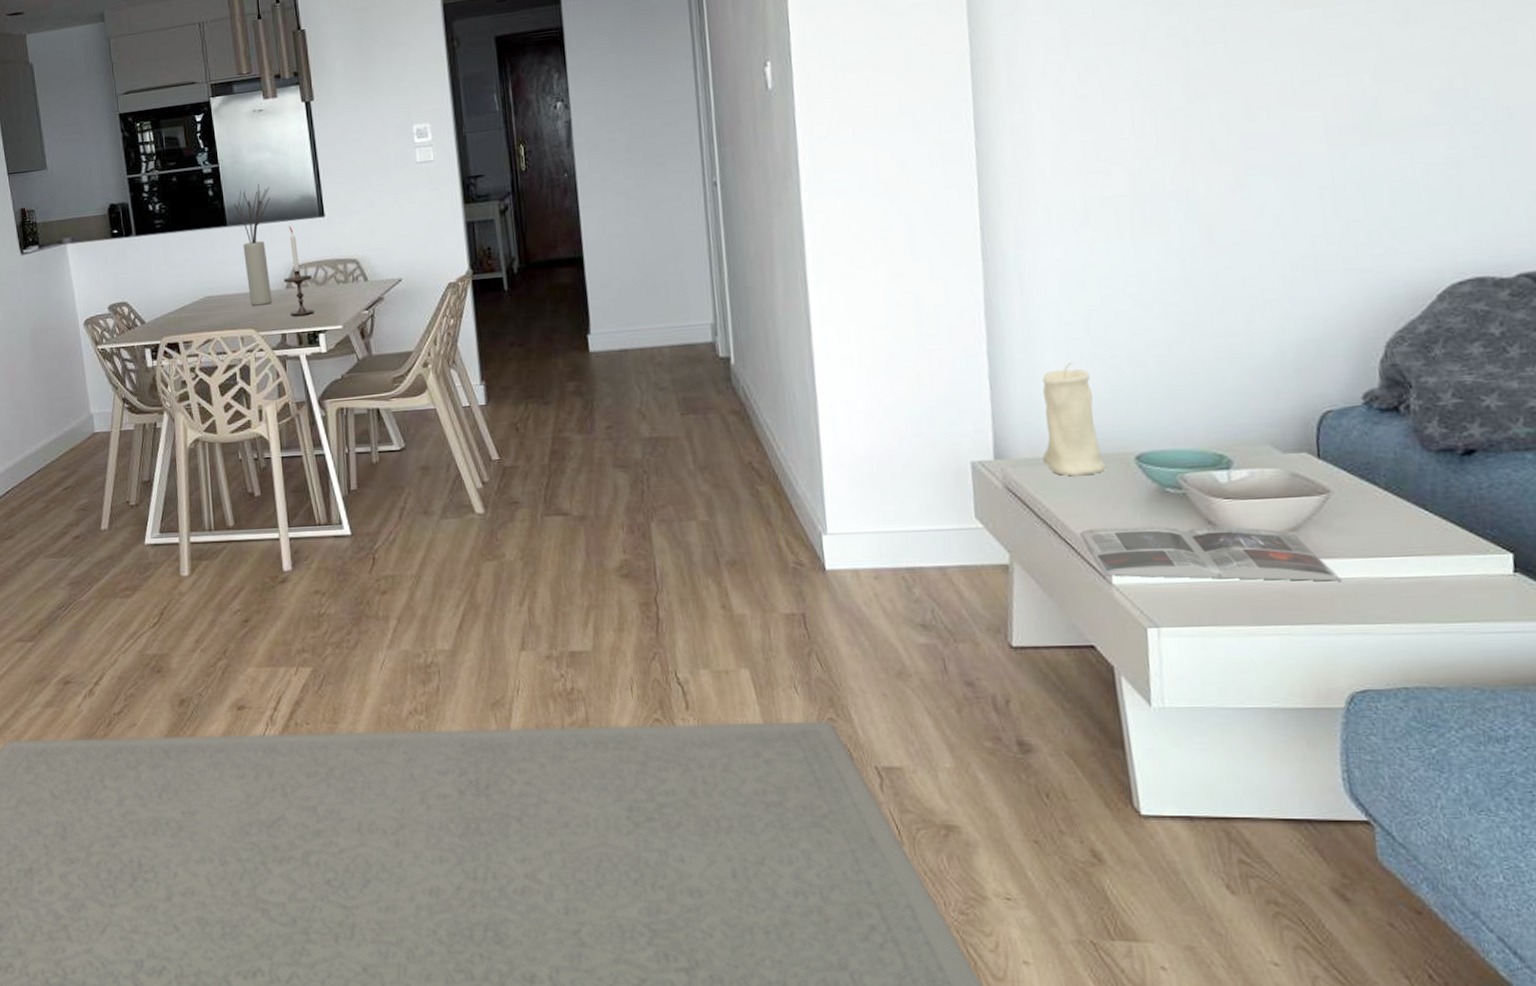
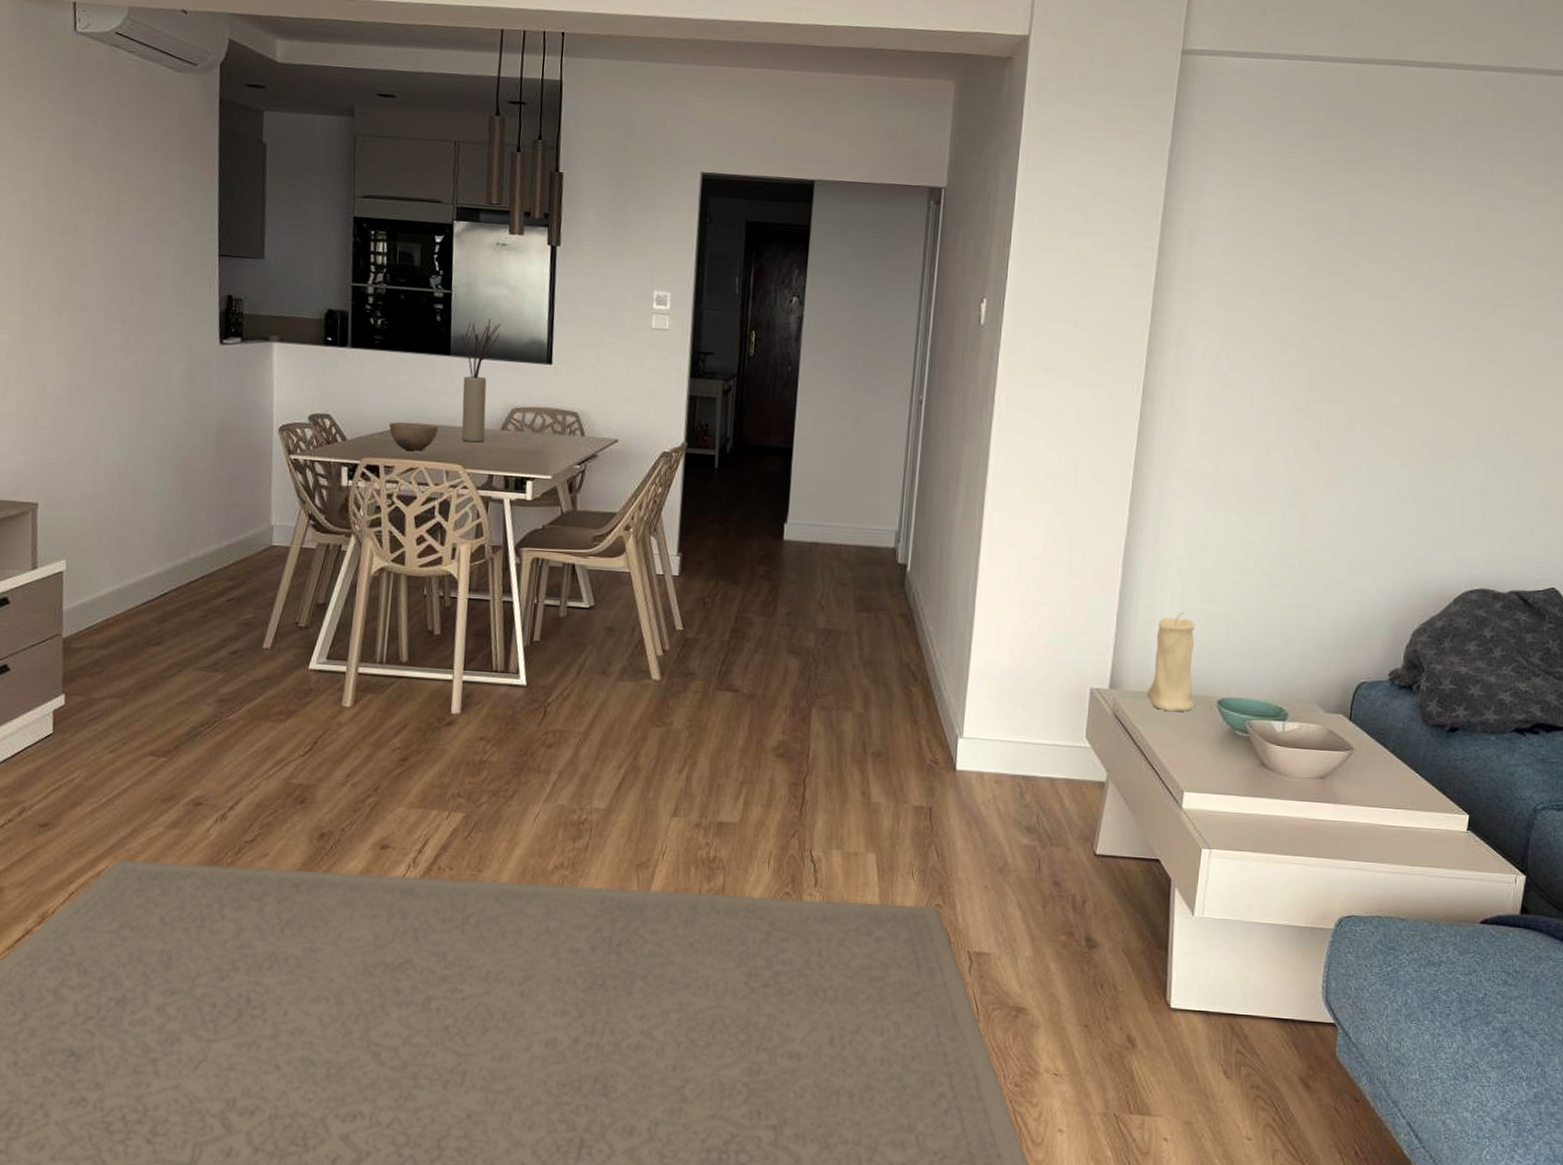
bowl: none [182,295,228,324] -> present [389,421,439,451]
candlestick: present [284,226,314,316] -> none [500,367,530,460]
magazine: present [1079,525,1342,581] -> none [1164,758,1349,824]

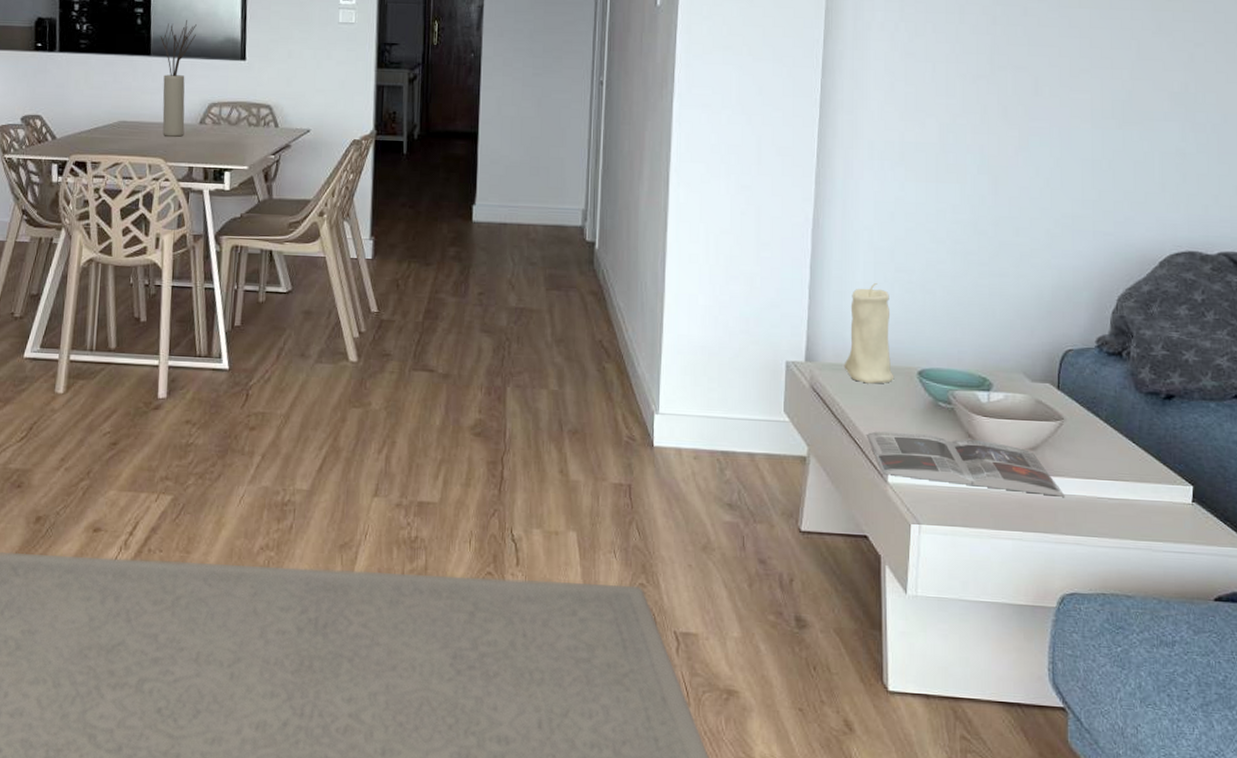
bowl: present [389,421,439,451] -> none [95,119,141,147]
magazine: none [1164,758,1349,824] -> present [866,431,1065,497]

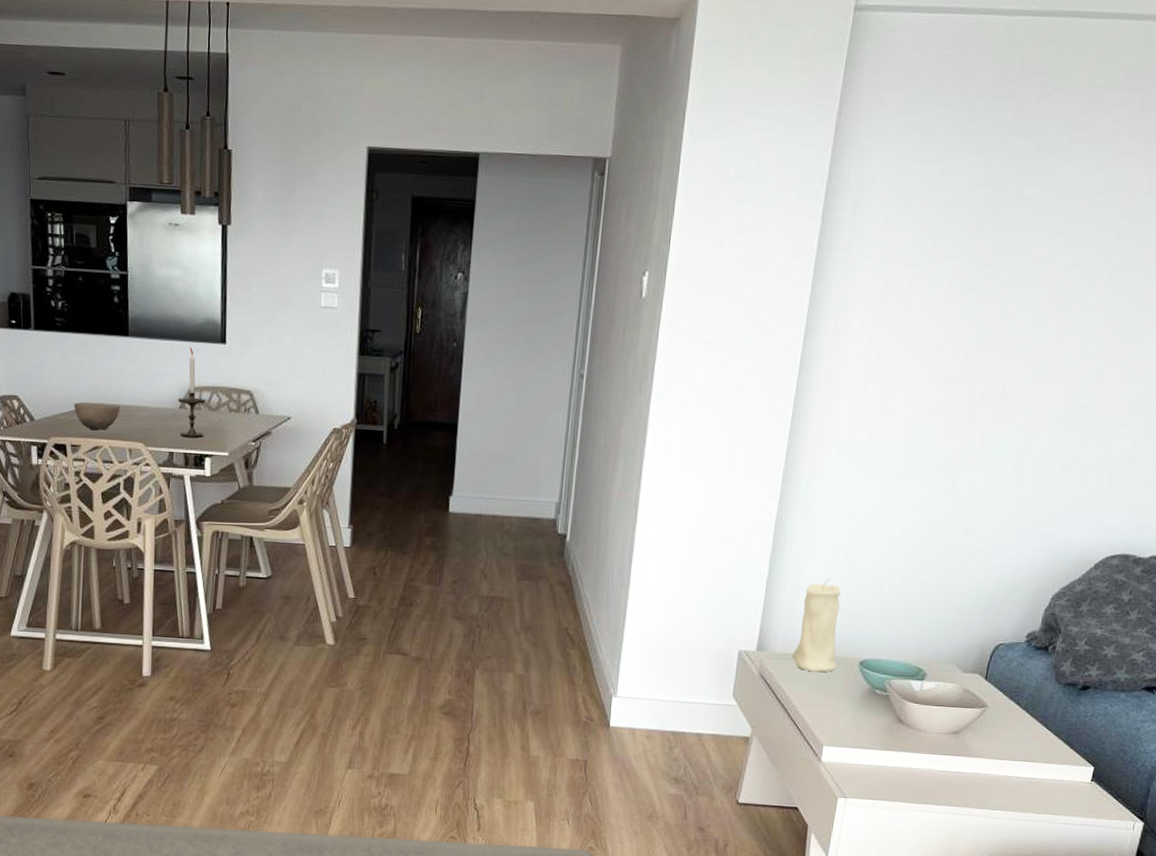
bowl: none [95,119,141,147] -> present [74,402,121,430]
vase: present [160,19,197,138] -> none [138,298,175,422]
candlestick: none [198,64,226,152] -> present [178,347,207,438]
magazine: present [866,431,1065,497] -> none [805,715,979,775]

